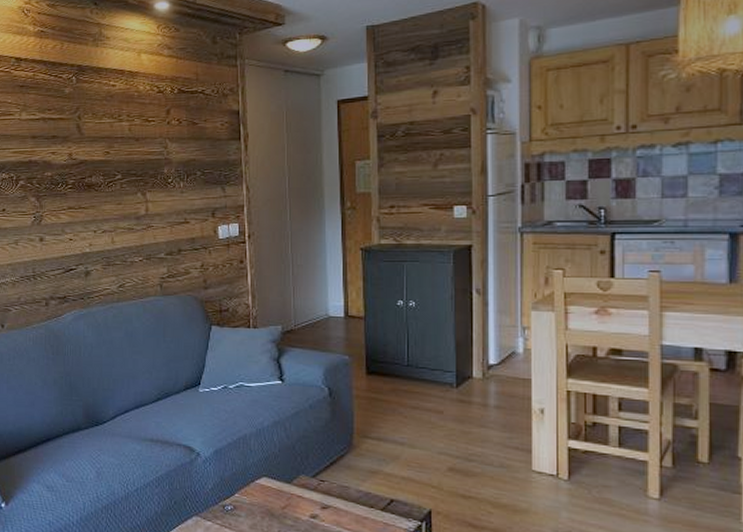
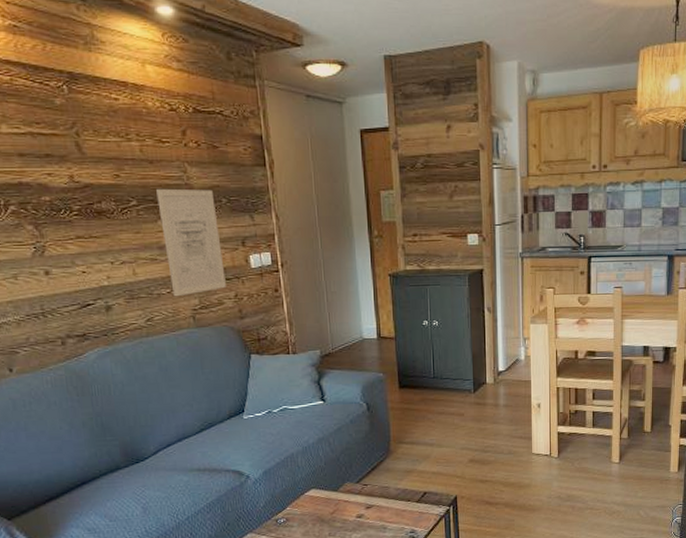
wall art: none [139,163,194,265] -> present [156,188,226,297]

